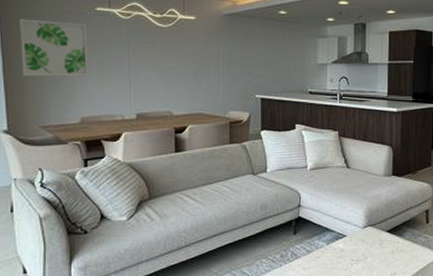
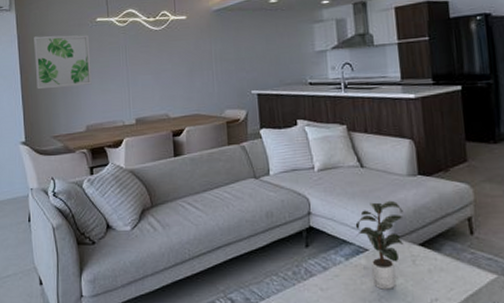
potted plant: none [336,196,377,267] -> present [355,200,403,290]

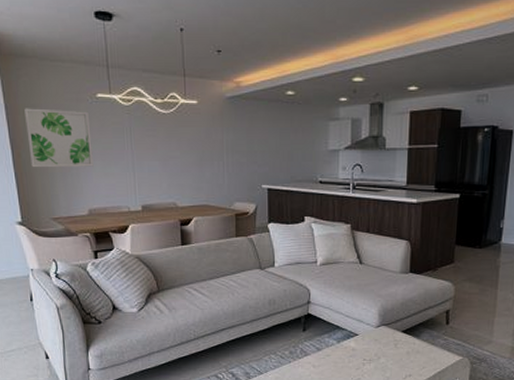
potted plant: present [355,200,403,290] -> none [347,293,392,367]

